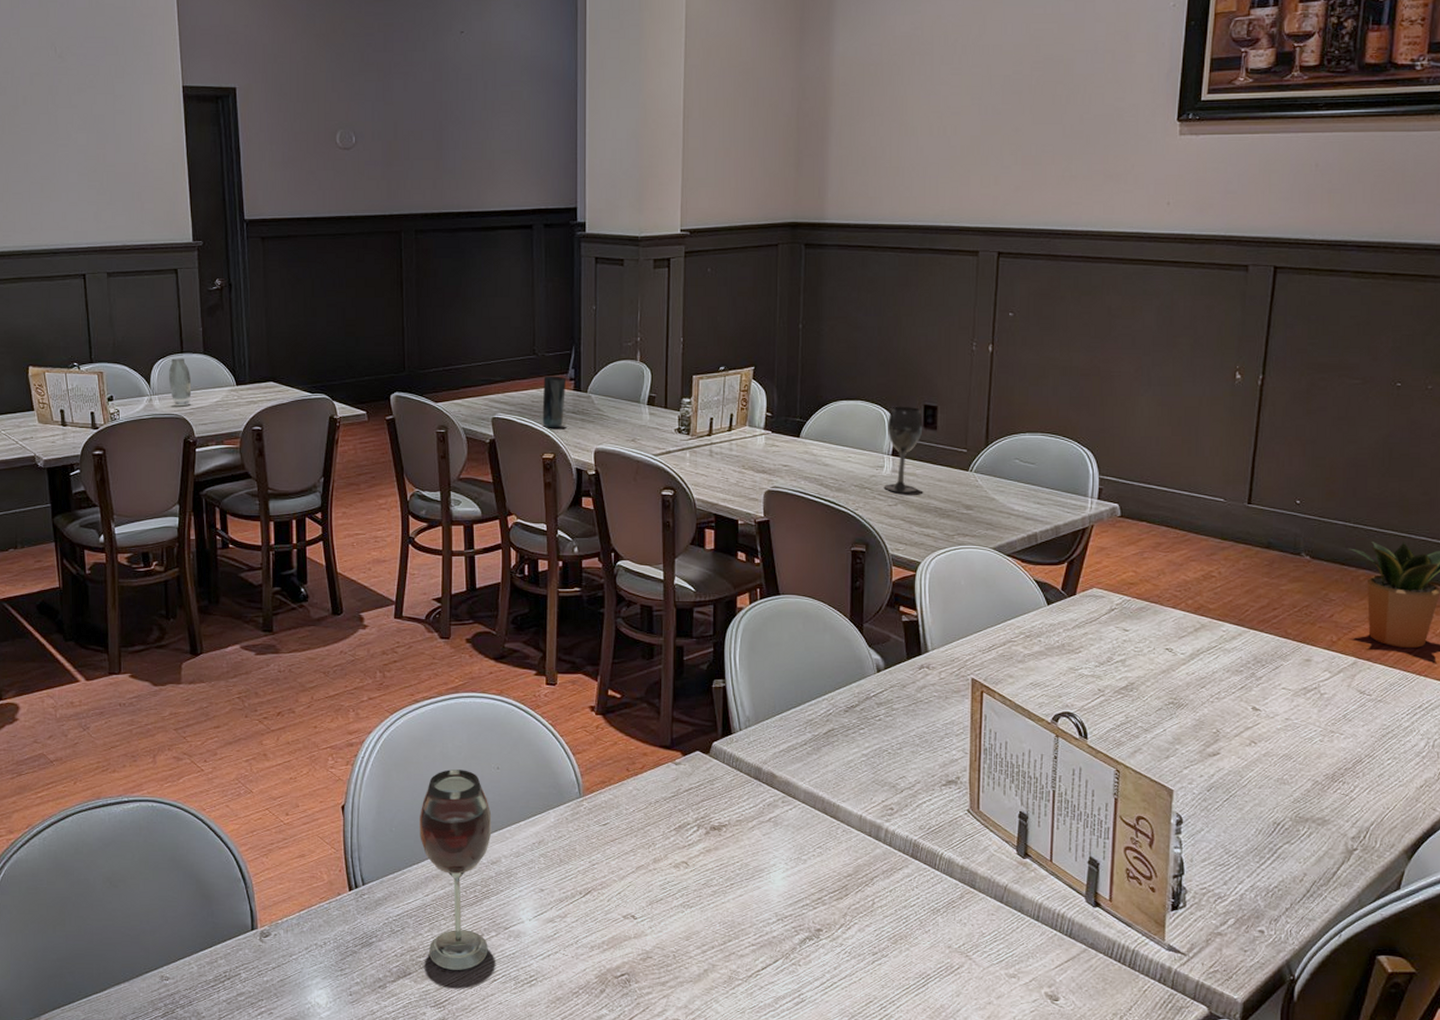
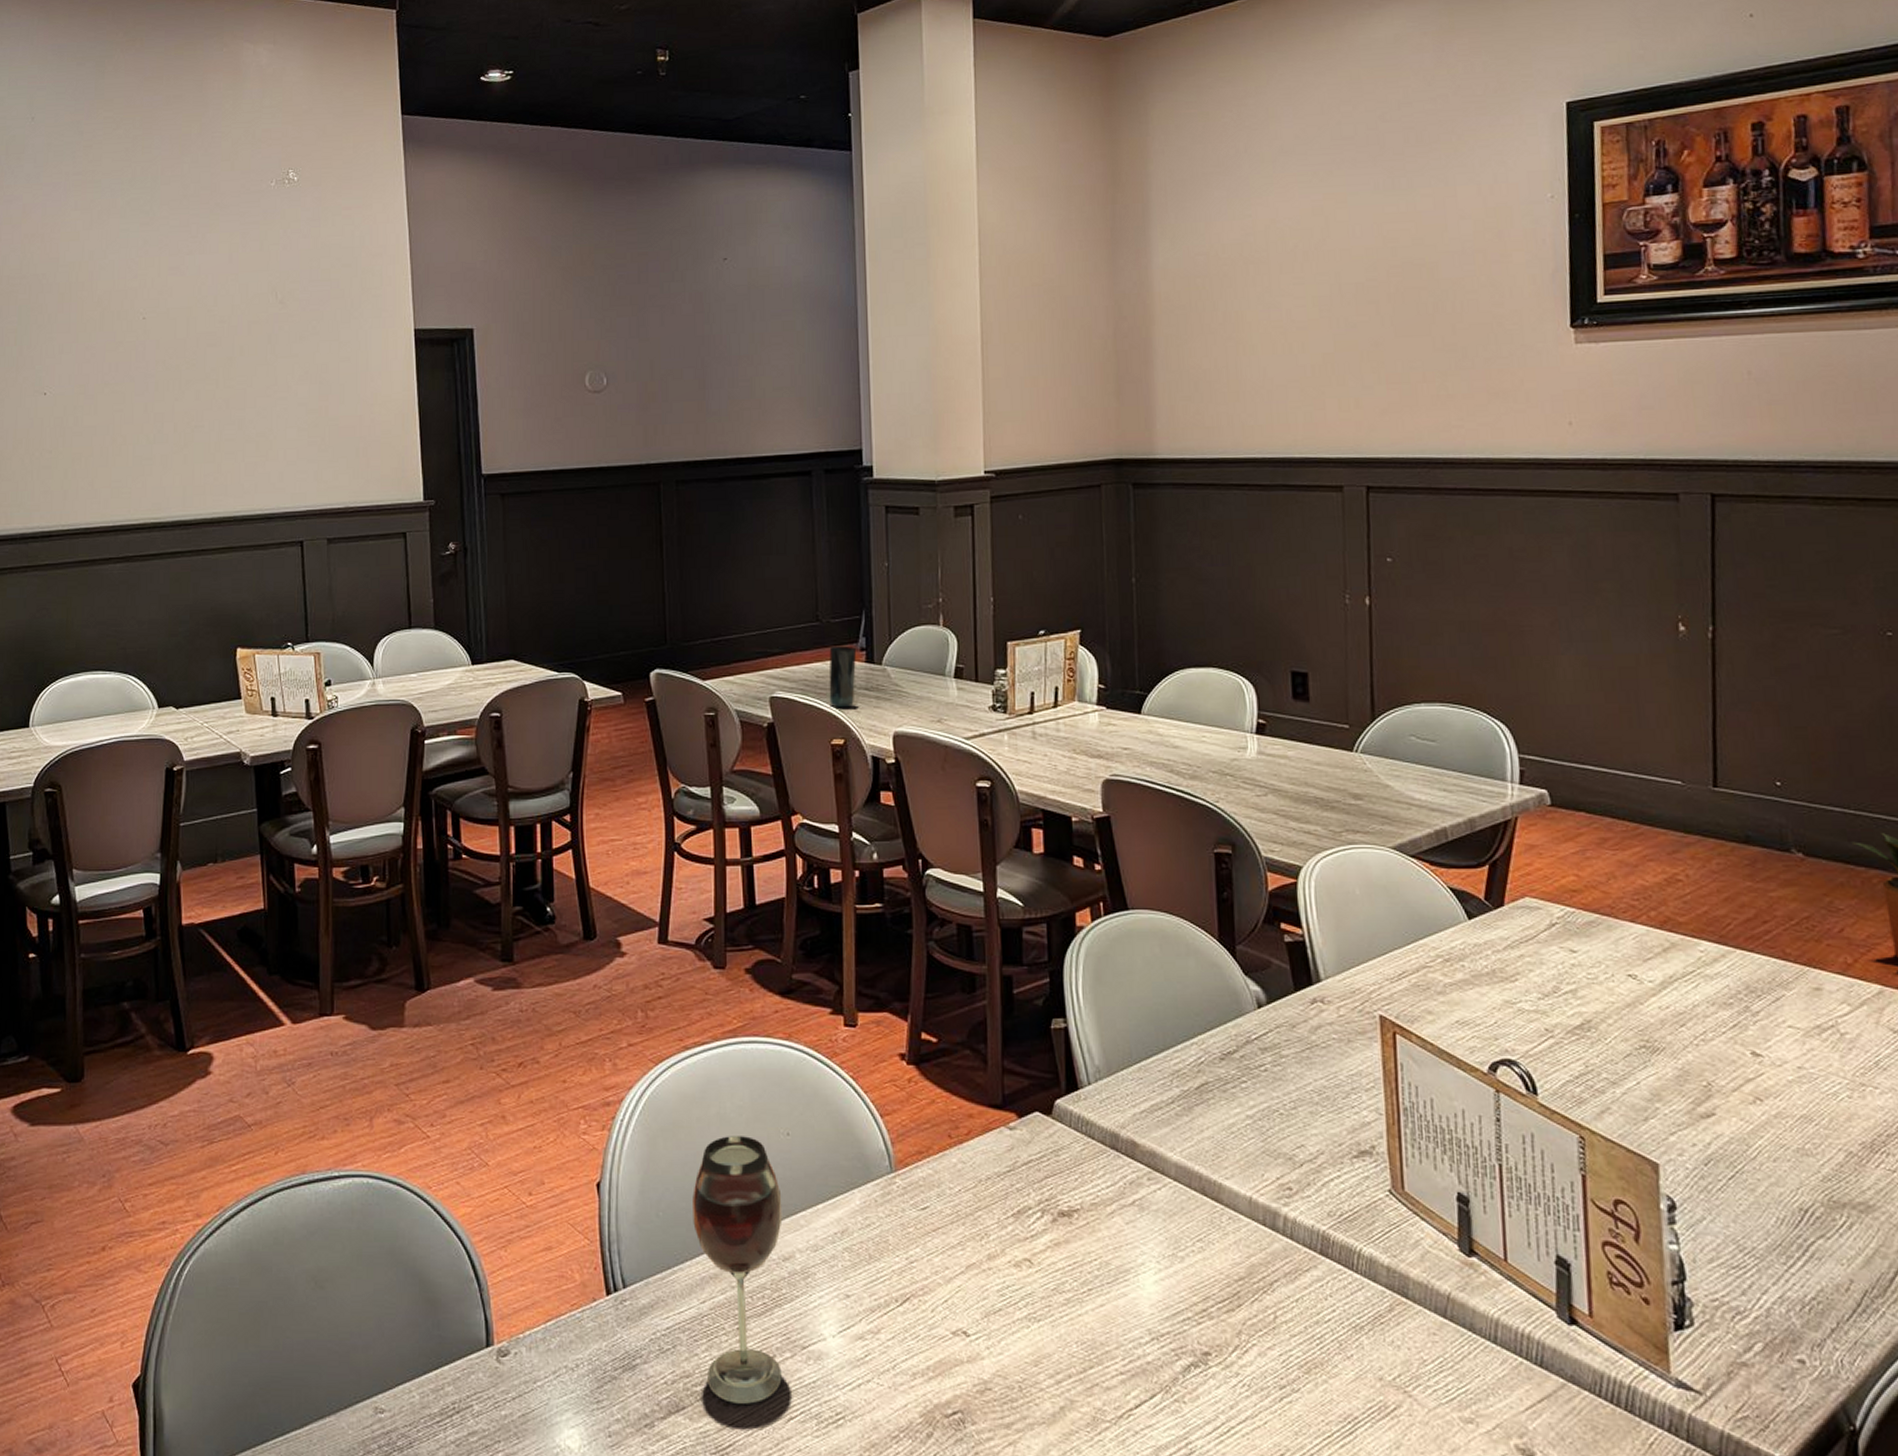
vase: present [169,358,192,407] -> none [395,635,421,691]
wine glass: present [883,406,923,493] -> none [1247,673,1292,779]

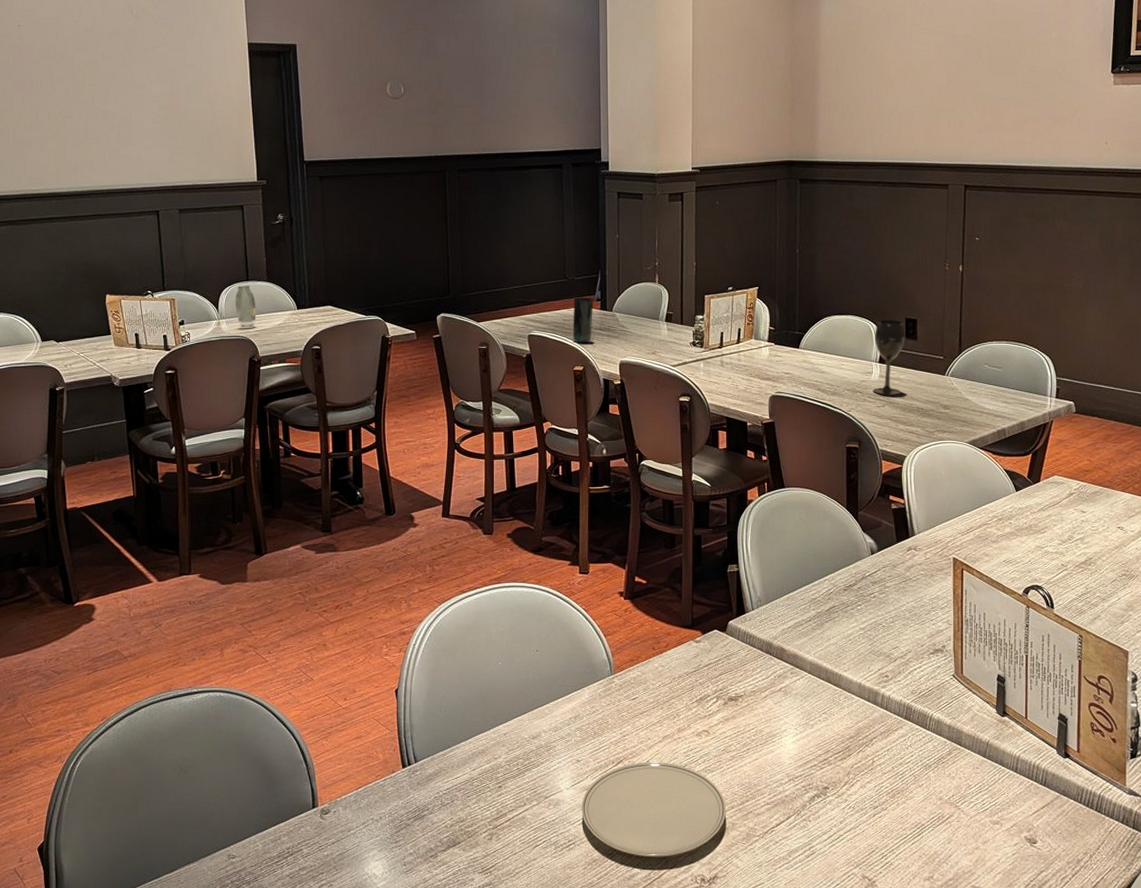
vase: none [395,635,421,691] -> present [236,286,256,329]
wineglass: present [693,1136,783,1404] -> none [467,653,532,838]
plate: none [853,1302,1062,1446] -> present [581,762,727,858]
wine glass: none [1247,673,1292,779] -> present [872,319,905,395]

